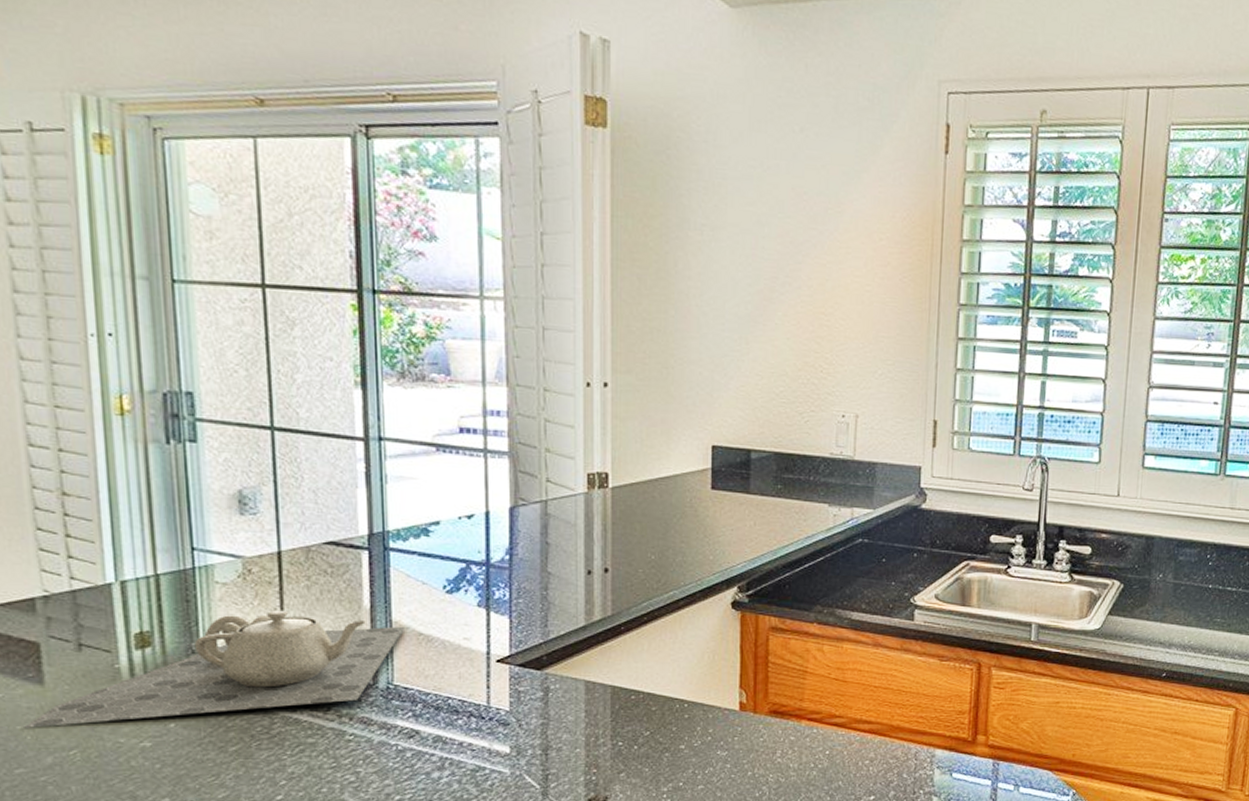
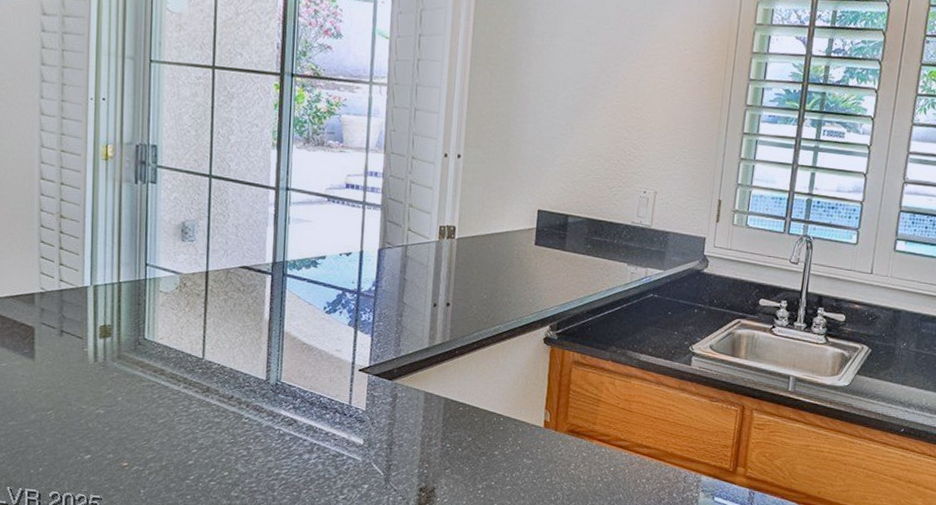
teapot: present [24,610,406,728] -> none [18,316,294,392]

